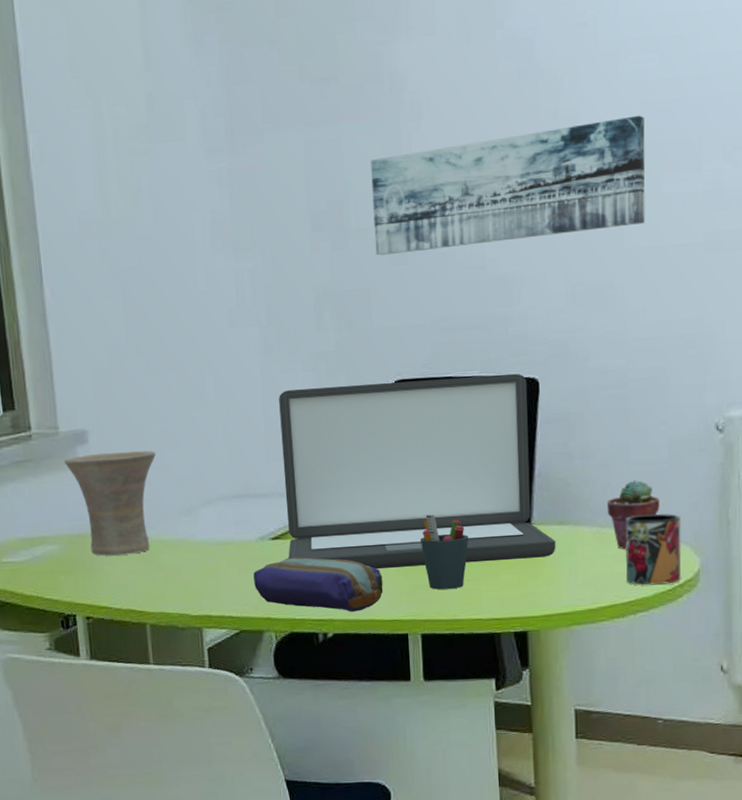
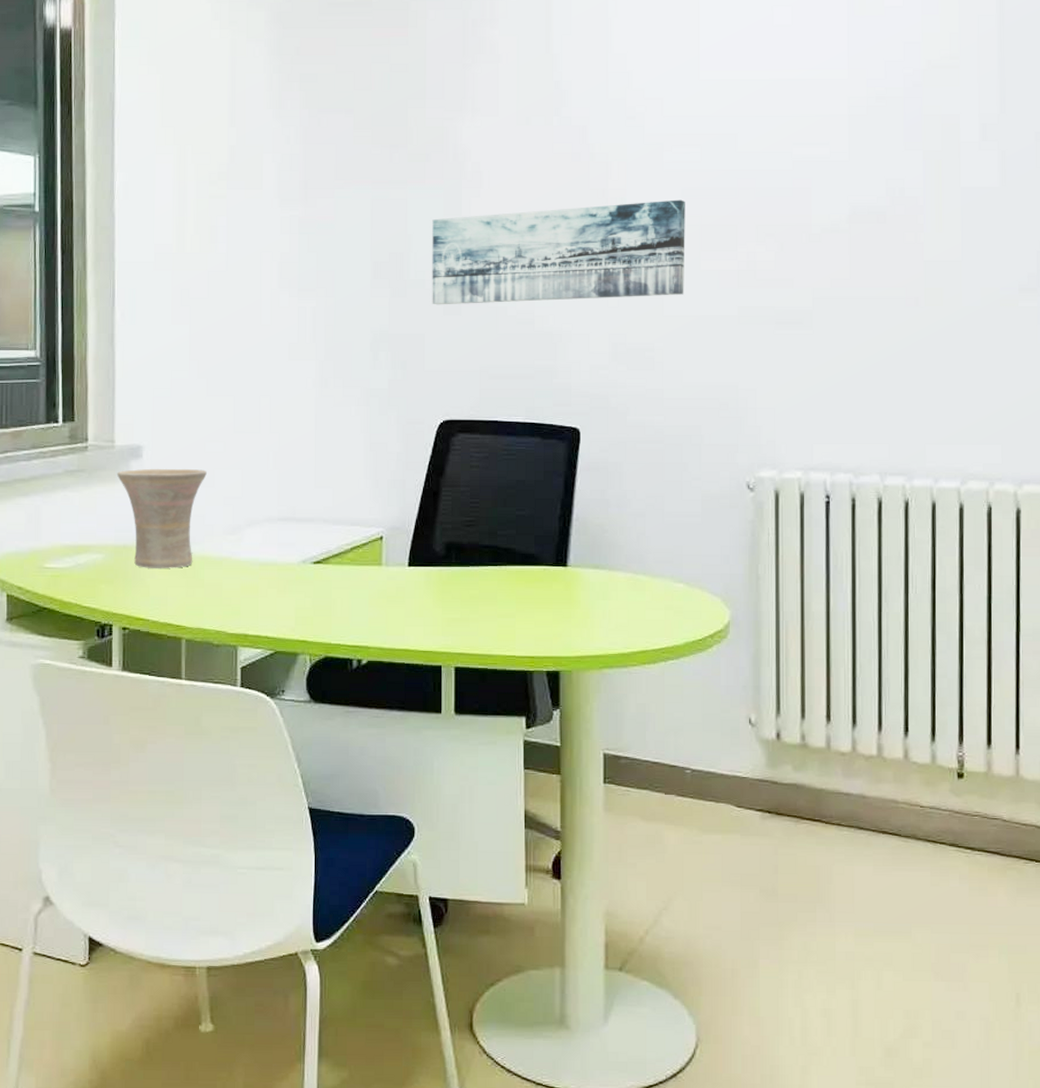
pencil case: present [253,557,384,612] -> none [293,582,420,640]
laptop: present [279,373,556,570] -> none [328,421,591,600]
pen holder: present [419,514,469,590] -> none [458,550,507,625]
potted succulent: present [606,480,660,550] -> none [641,530,692,597]
mug: present [625,513,682,585] -> none [657,564,713,634]

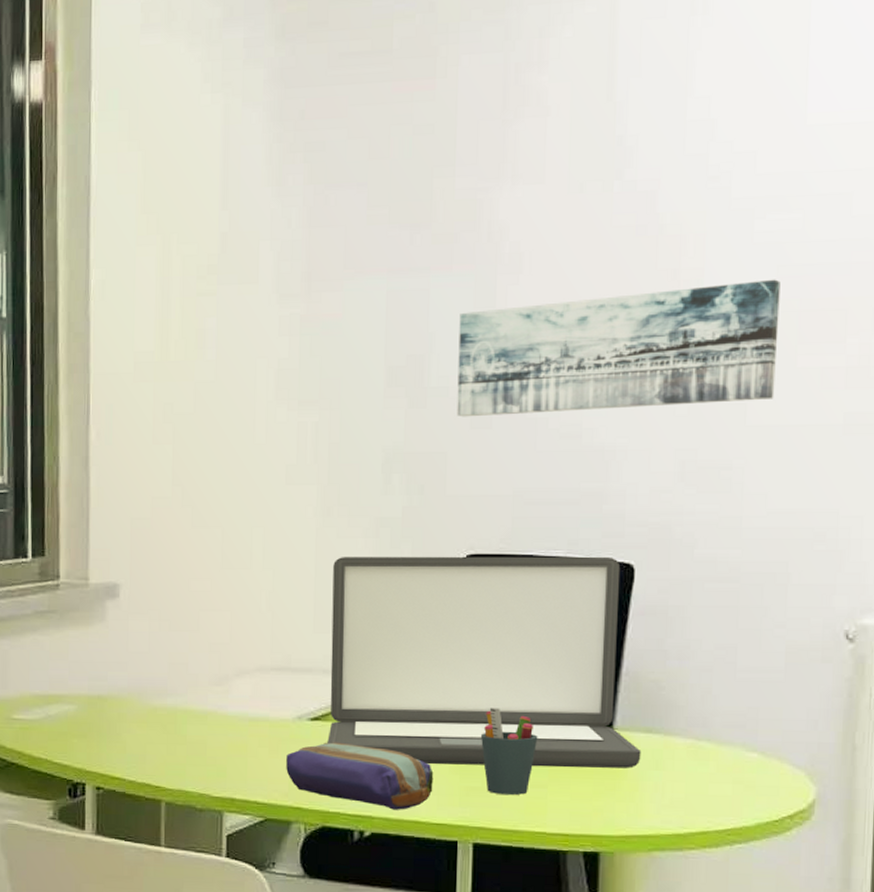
vase: present [116,468,207,568] -> none [90,609,191,723]
pencil case: none [293,582,420,640] -> present [286,742,434,810]
laptop: none [328,421,591,600] -> present [327,556,642,769]
pen holder: none [458,550,507,625] -> present [480,708,538,796]

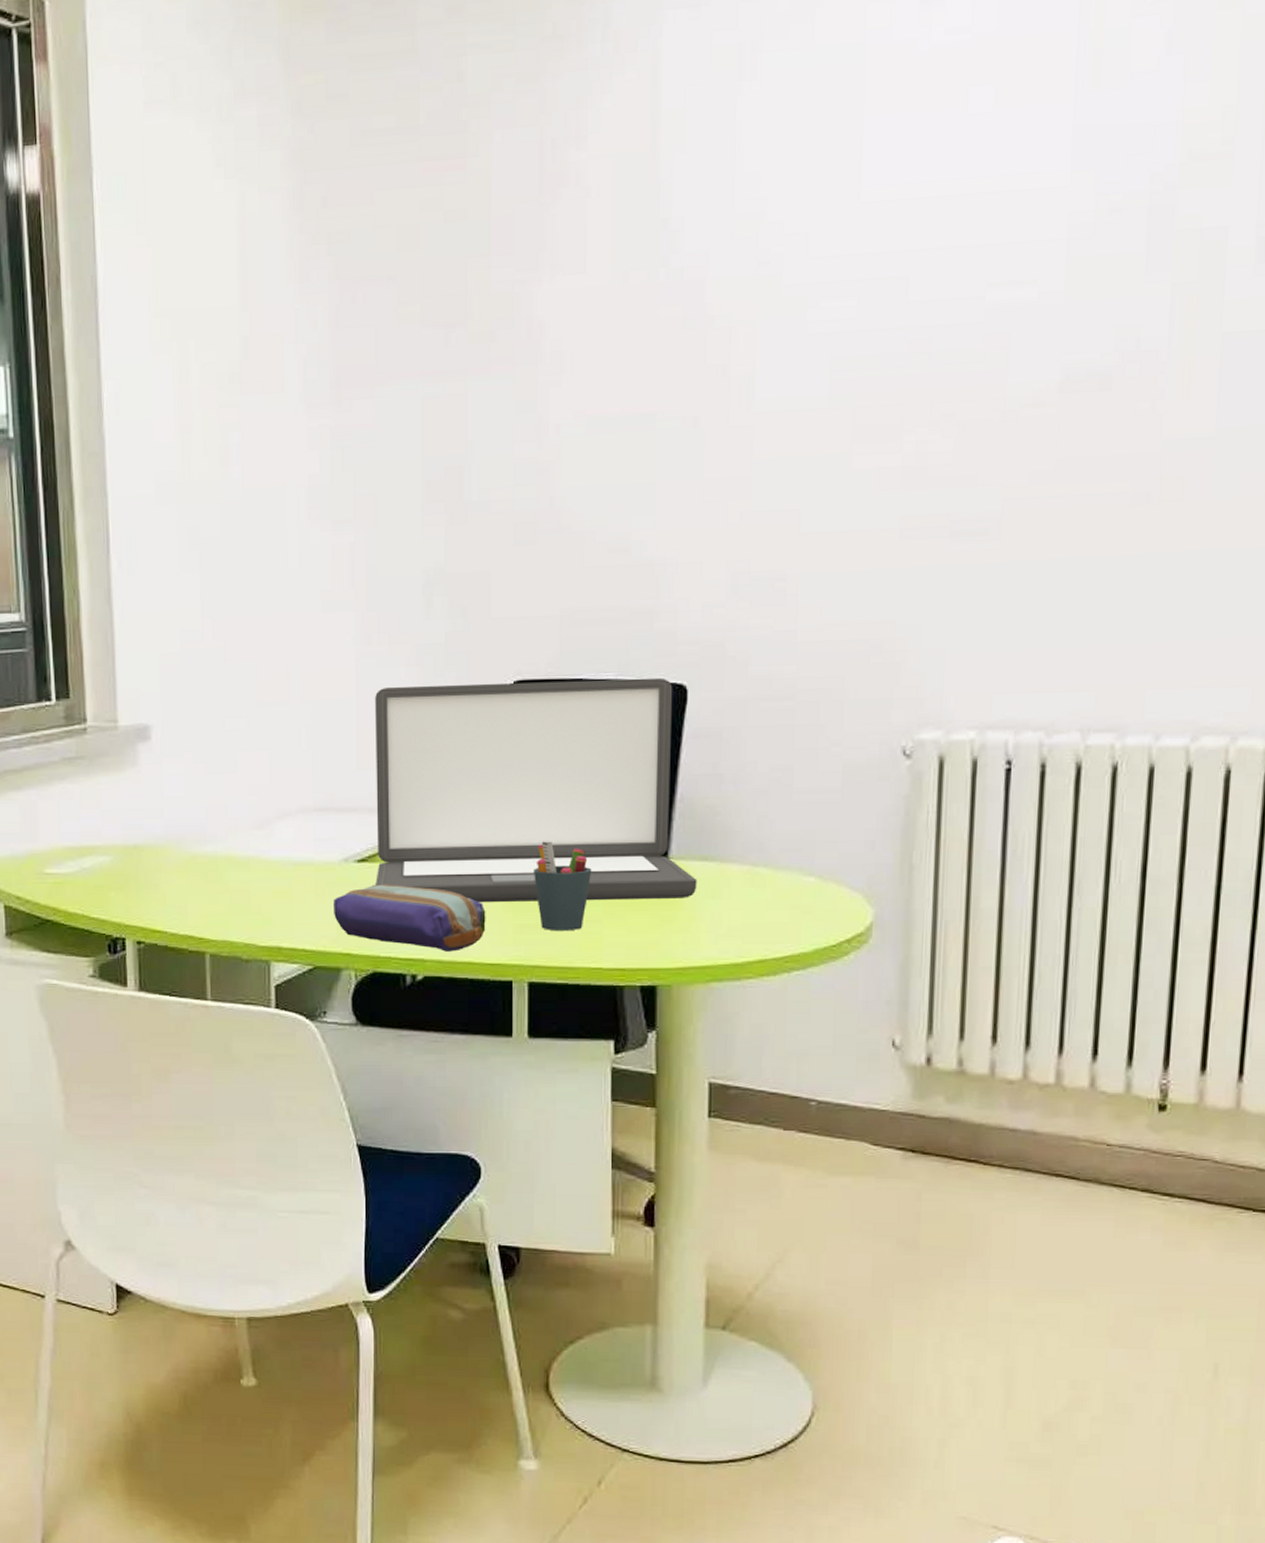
wall art: present [457,279,780,417] -> none [499,373,834,533]

